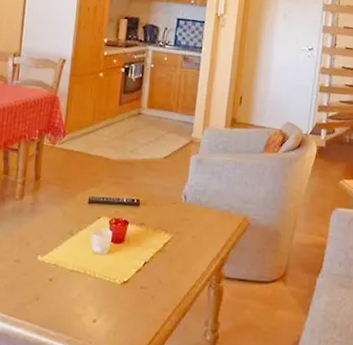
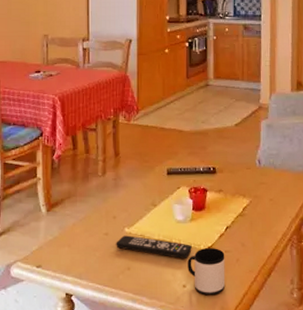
remote control: none [26,263,107,293] -> present [116,235,192,260]
mug: none [100,283,140,333] -> present [187,248,226,296]

